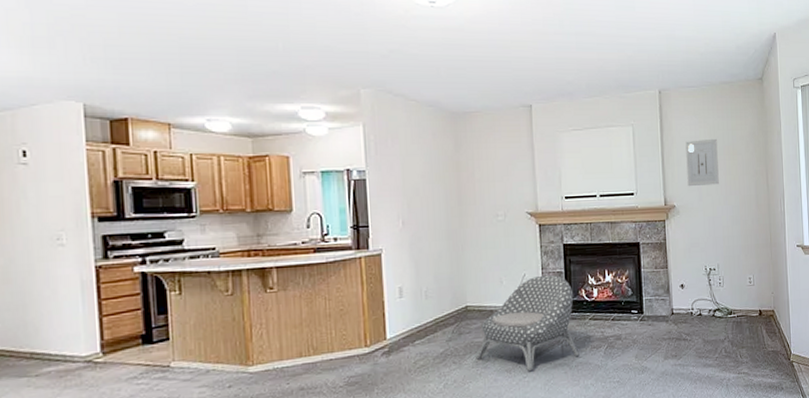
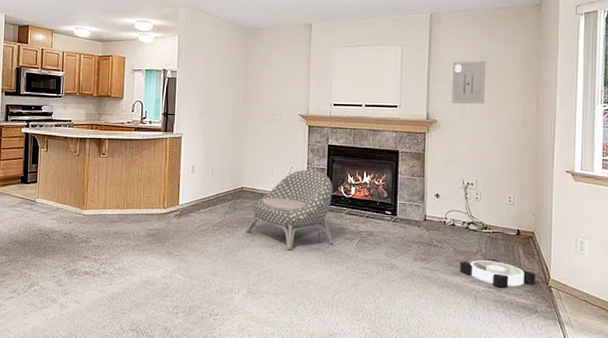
electric fan: none [710,344,779,372] -> present [460,259,536,288]

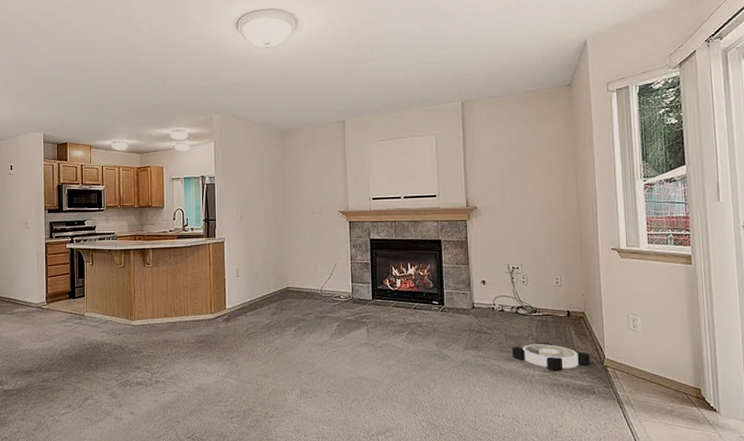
armchair: present [246,169,334,250] -> none [294,265,383,346]
wall art: present [451,60,486,104] -> none [488,144,523,190]

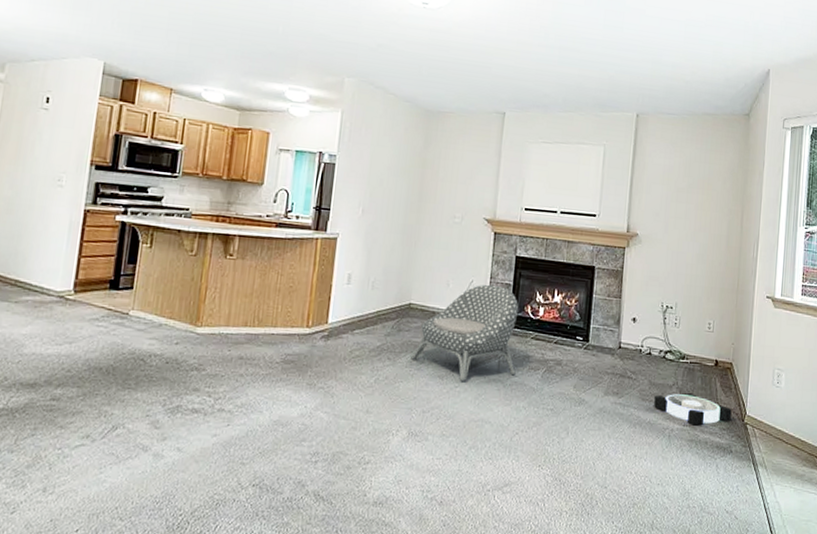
armchair: none [294,265,383,346] -> present [411,284,519,381]

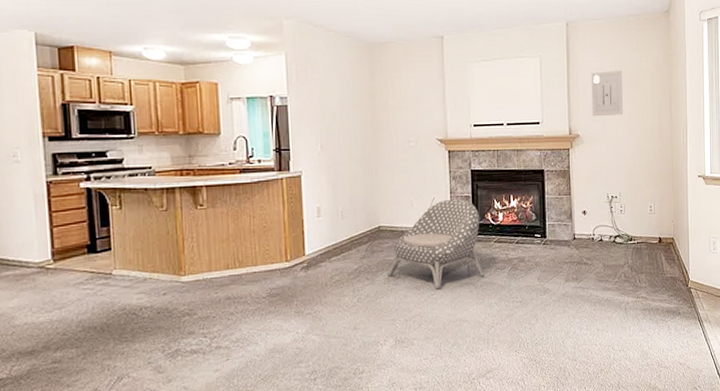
wall art: none [654,169,692,219] -> present [591,70,623,117]
electric fan: present [654,393,732,426] -> none [609,269,677,296]

